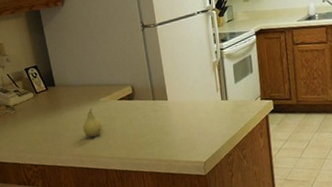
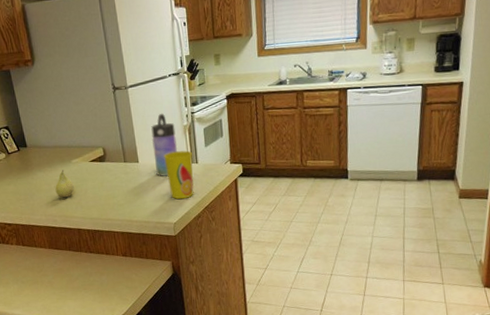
water bottle: none [180,50,207,114] -> present [151,113,178,176]
cup: none [193,87,224,138] -> present [164,150,194,200]

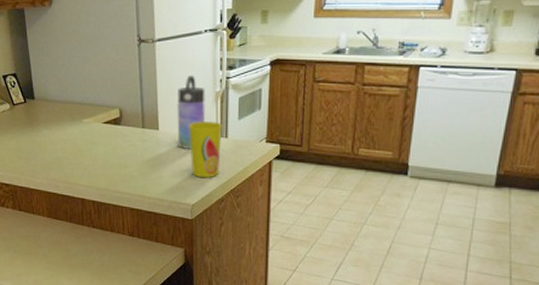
fruit: present [55,170,74,198] -> none [61,129,82,162]

